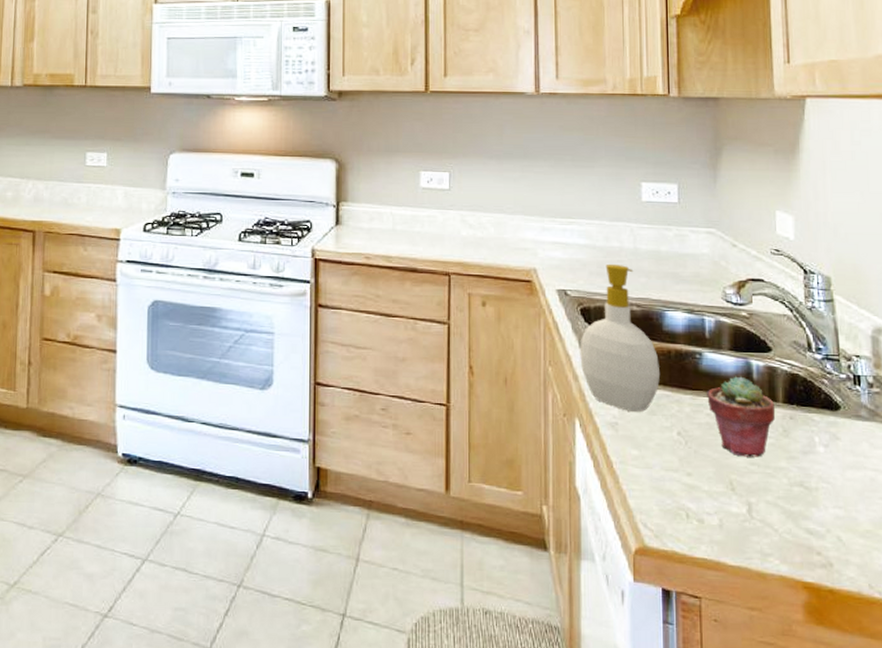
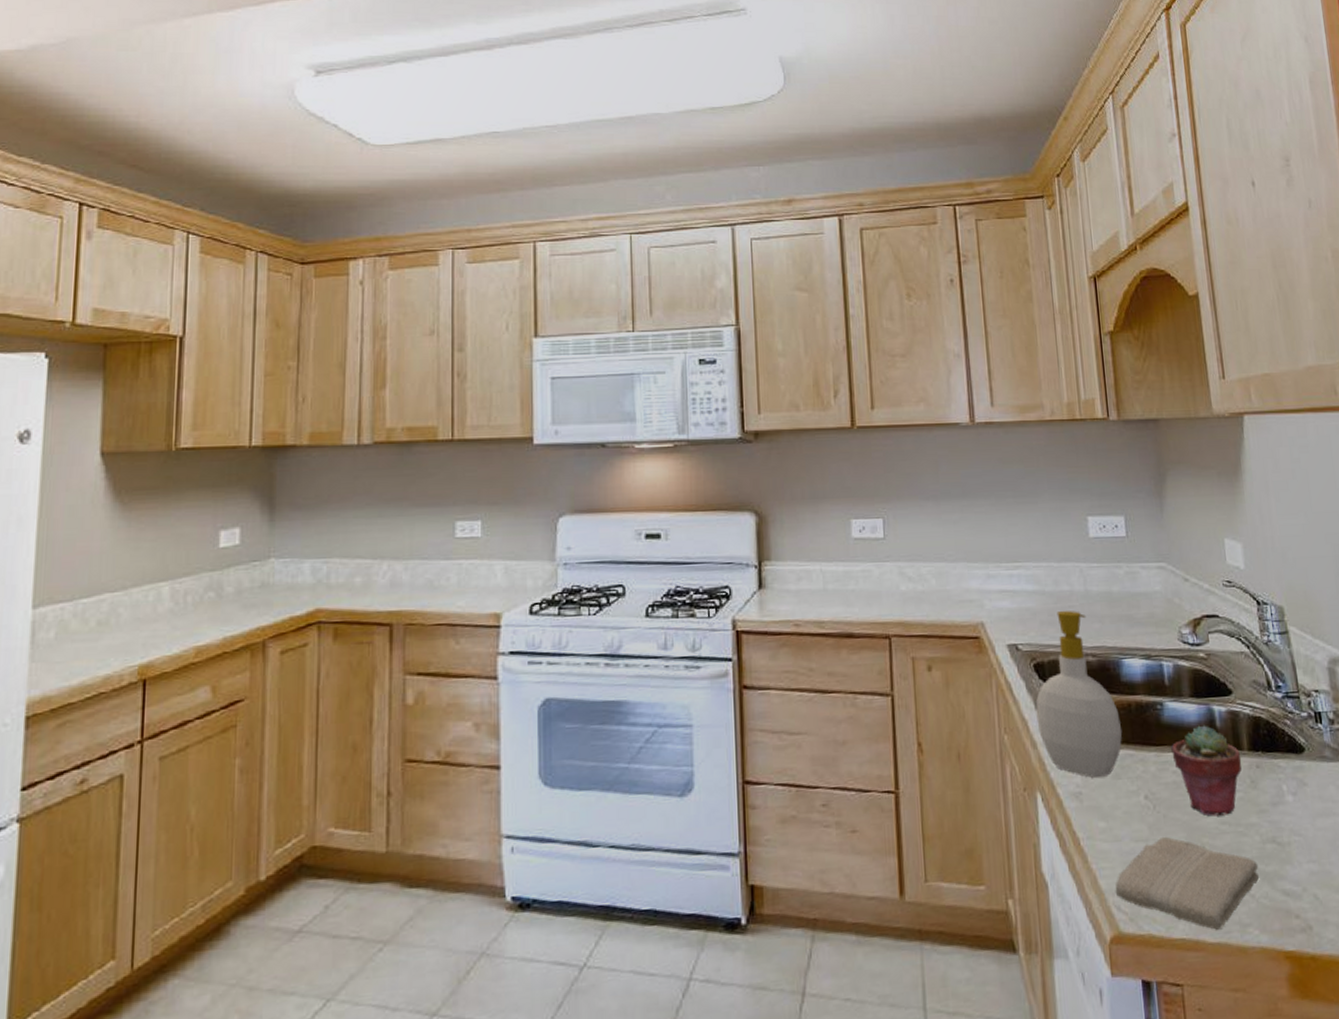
washcloth: none [643,469,784,555] -> present [1115,836,1260,930]

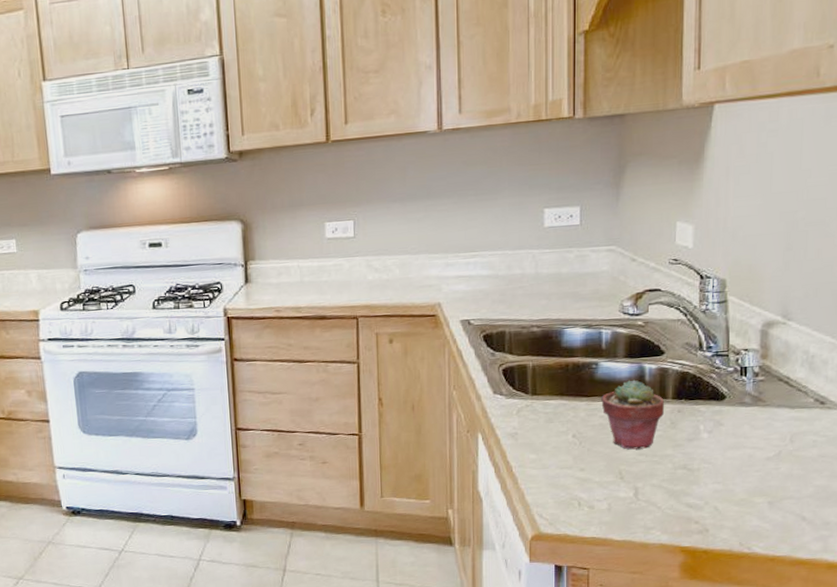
soap bottle: present [1036,610,1123,778] -> none [482,290,558,422]
washcloth: present [1115,836,1260,930] -> none [539,464,668,531]

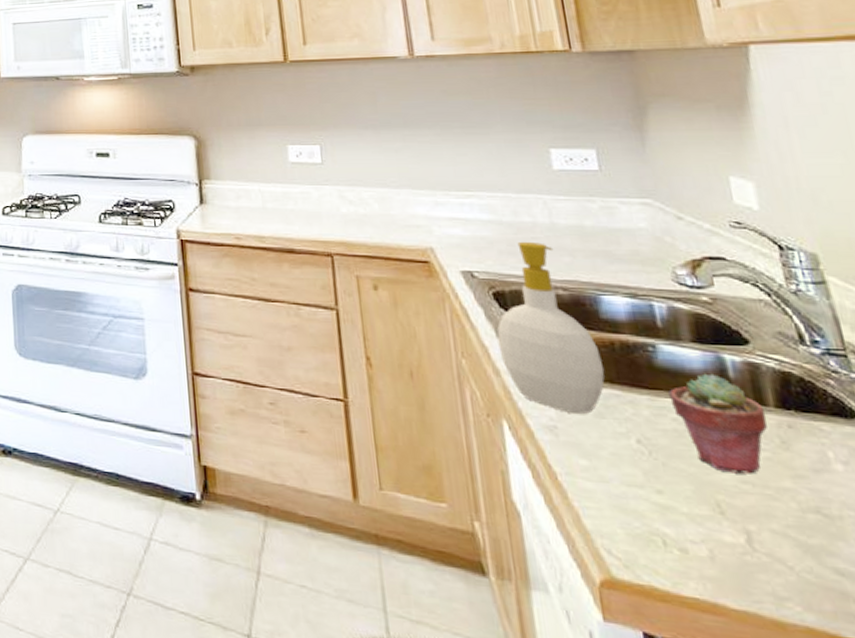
soap bottle: none [482,290,558,422] -> present [497,241,605,415]

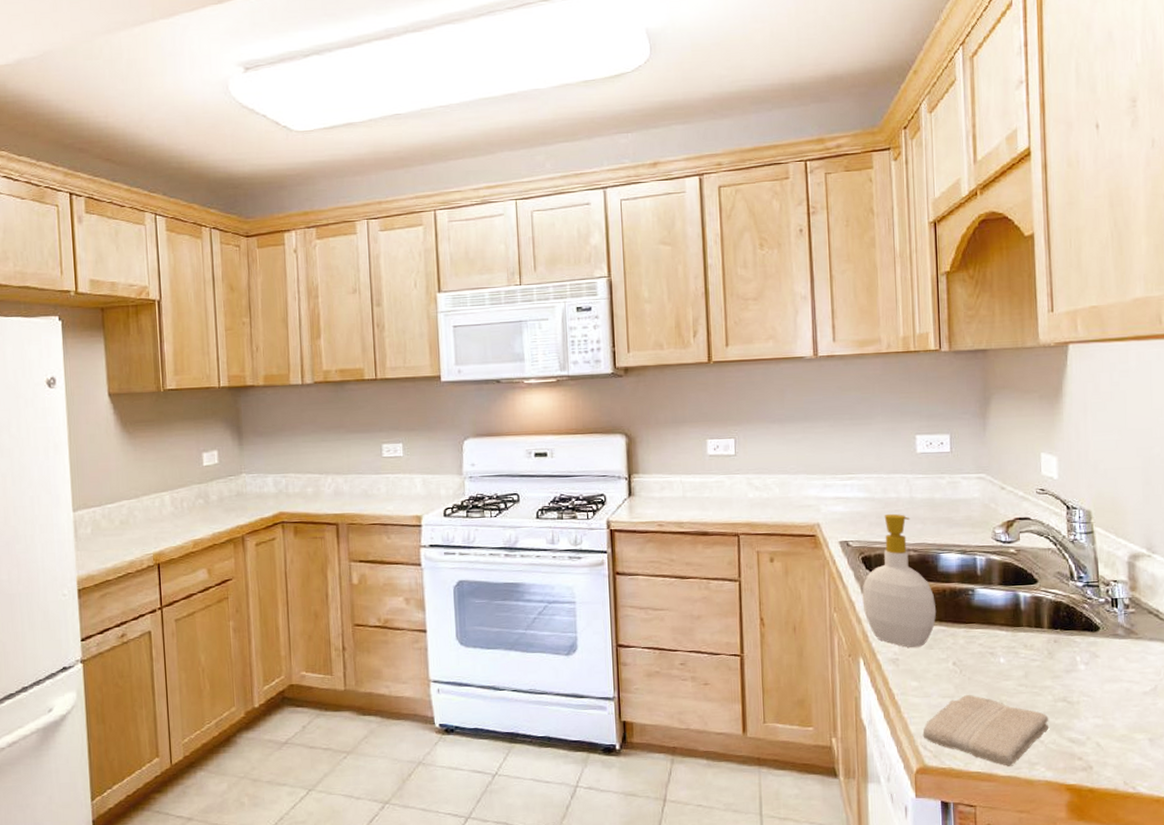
washcloth: none [603,485,800,597] -> present [922,694,1049,766]
potted succulent: present [669,373,769,474] -> none [979,607,1042,680]

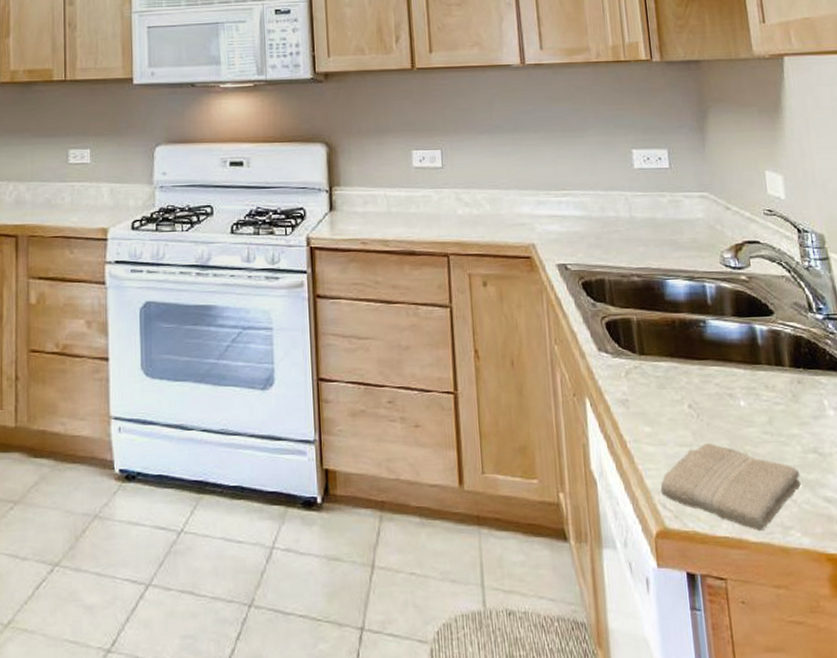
soap bottle: present [862,513,937,648] -> none [584,234,667,388]

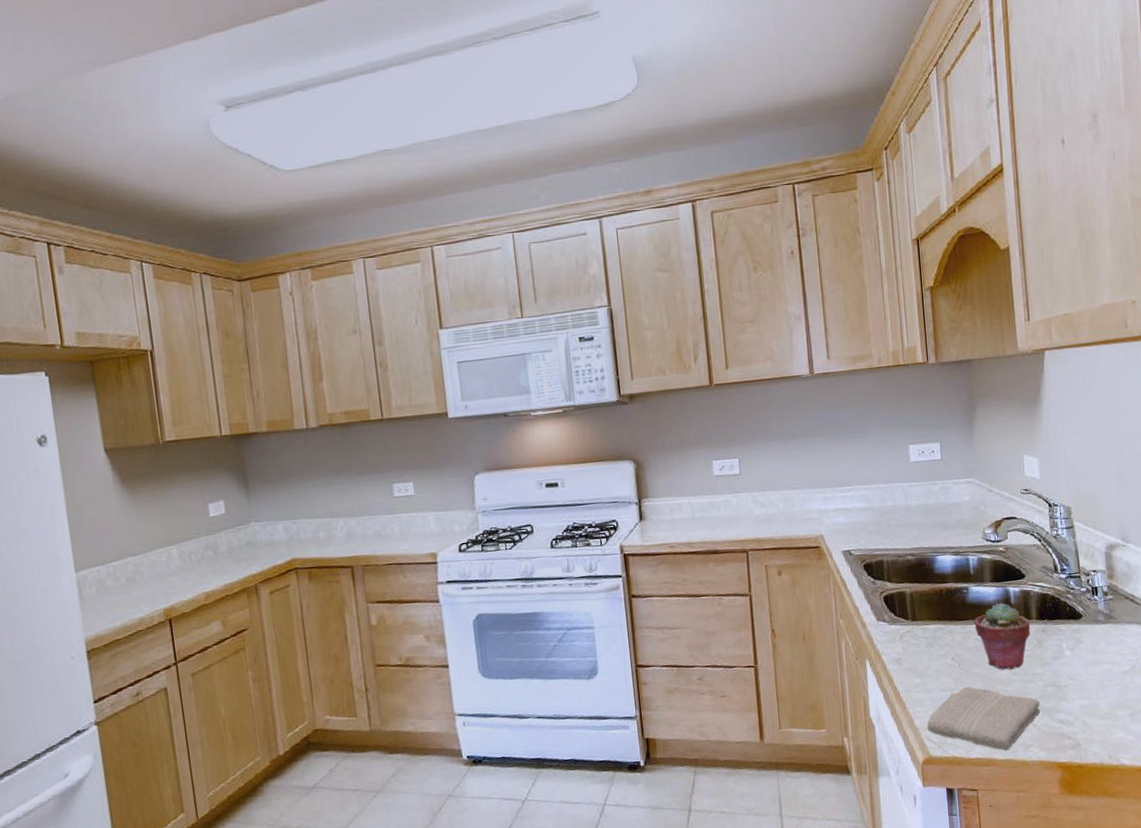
potted succulent: none [714,342,784,426] -> present [974,602,1031,670]

